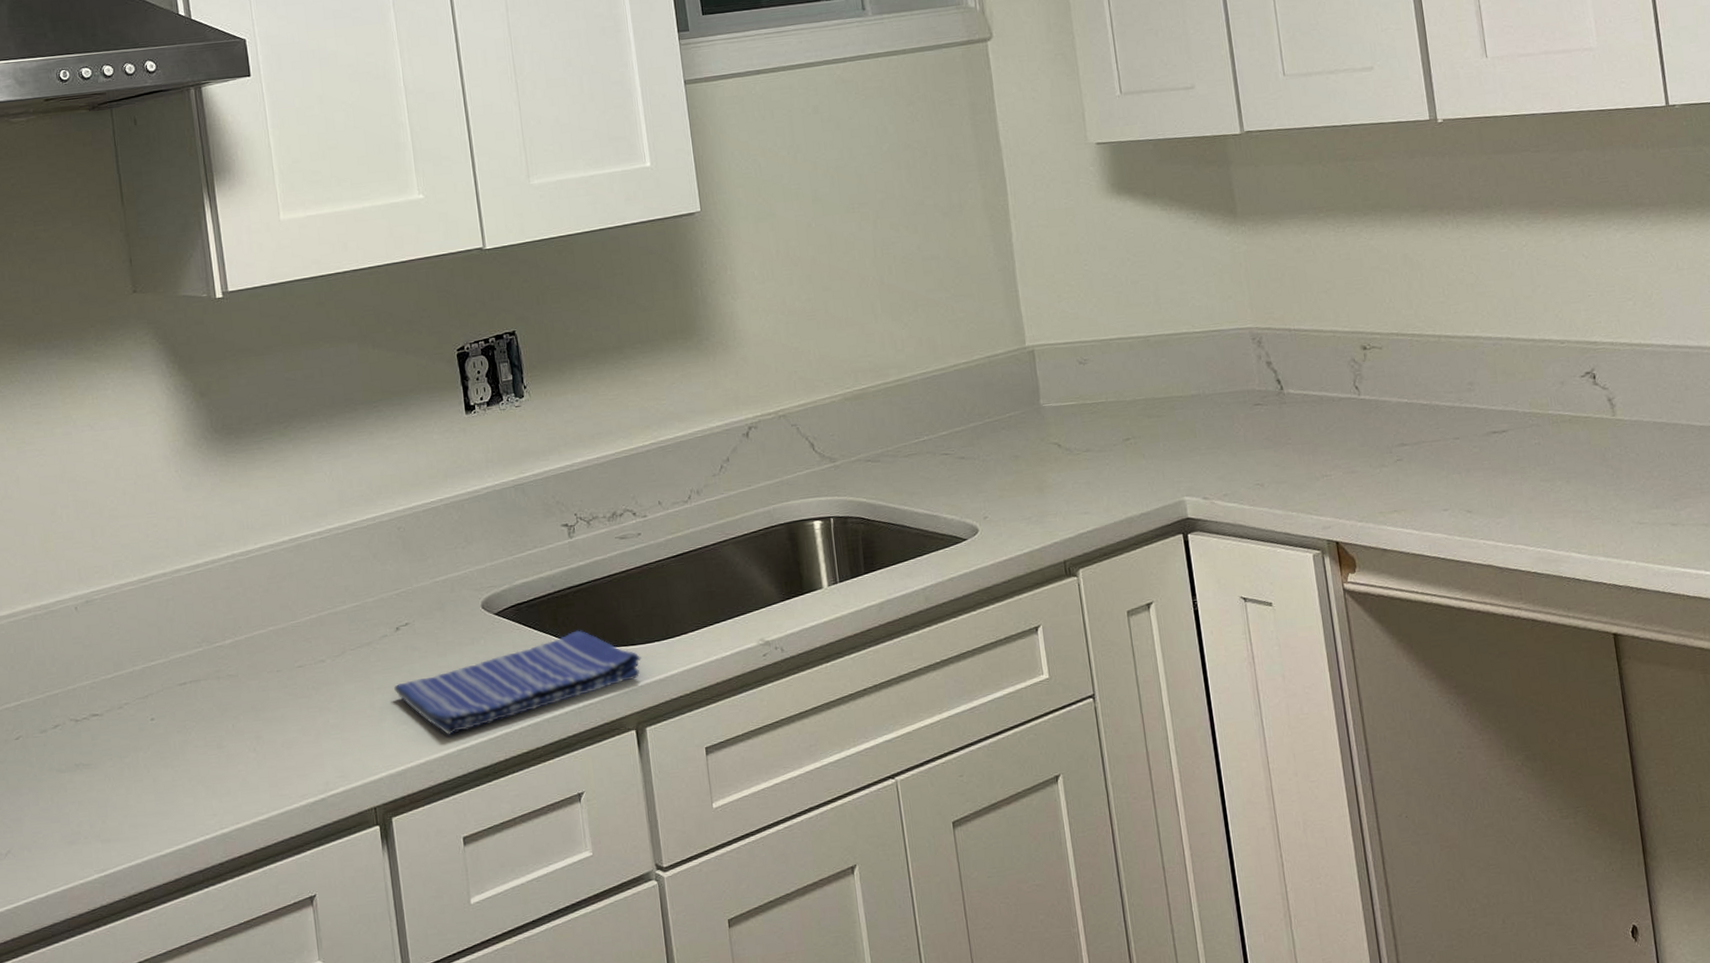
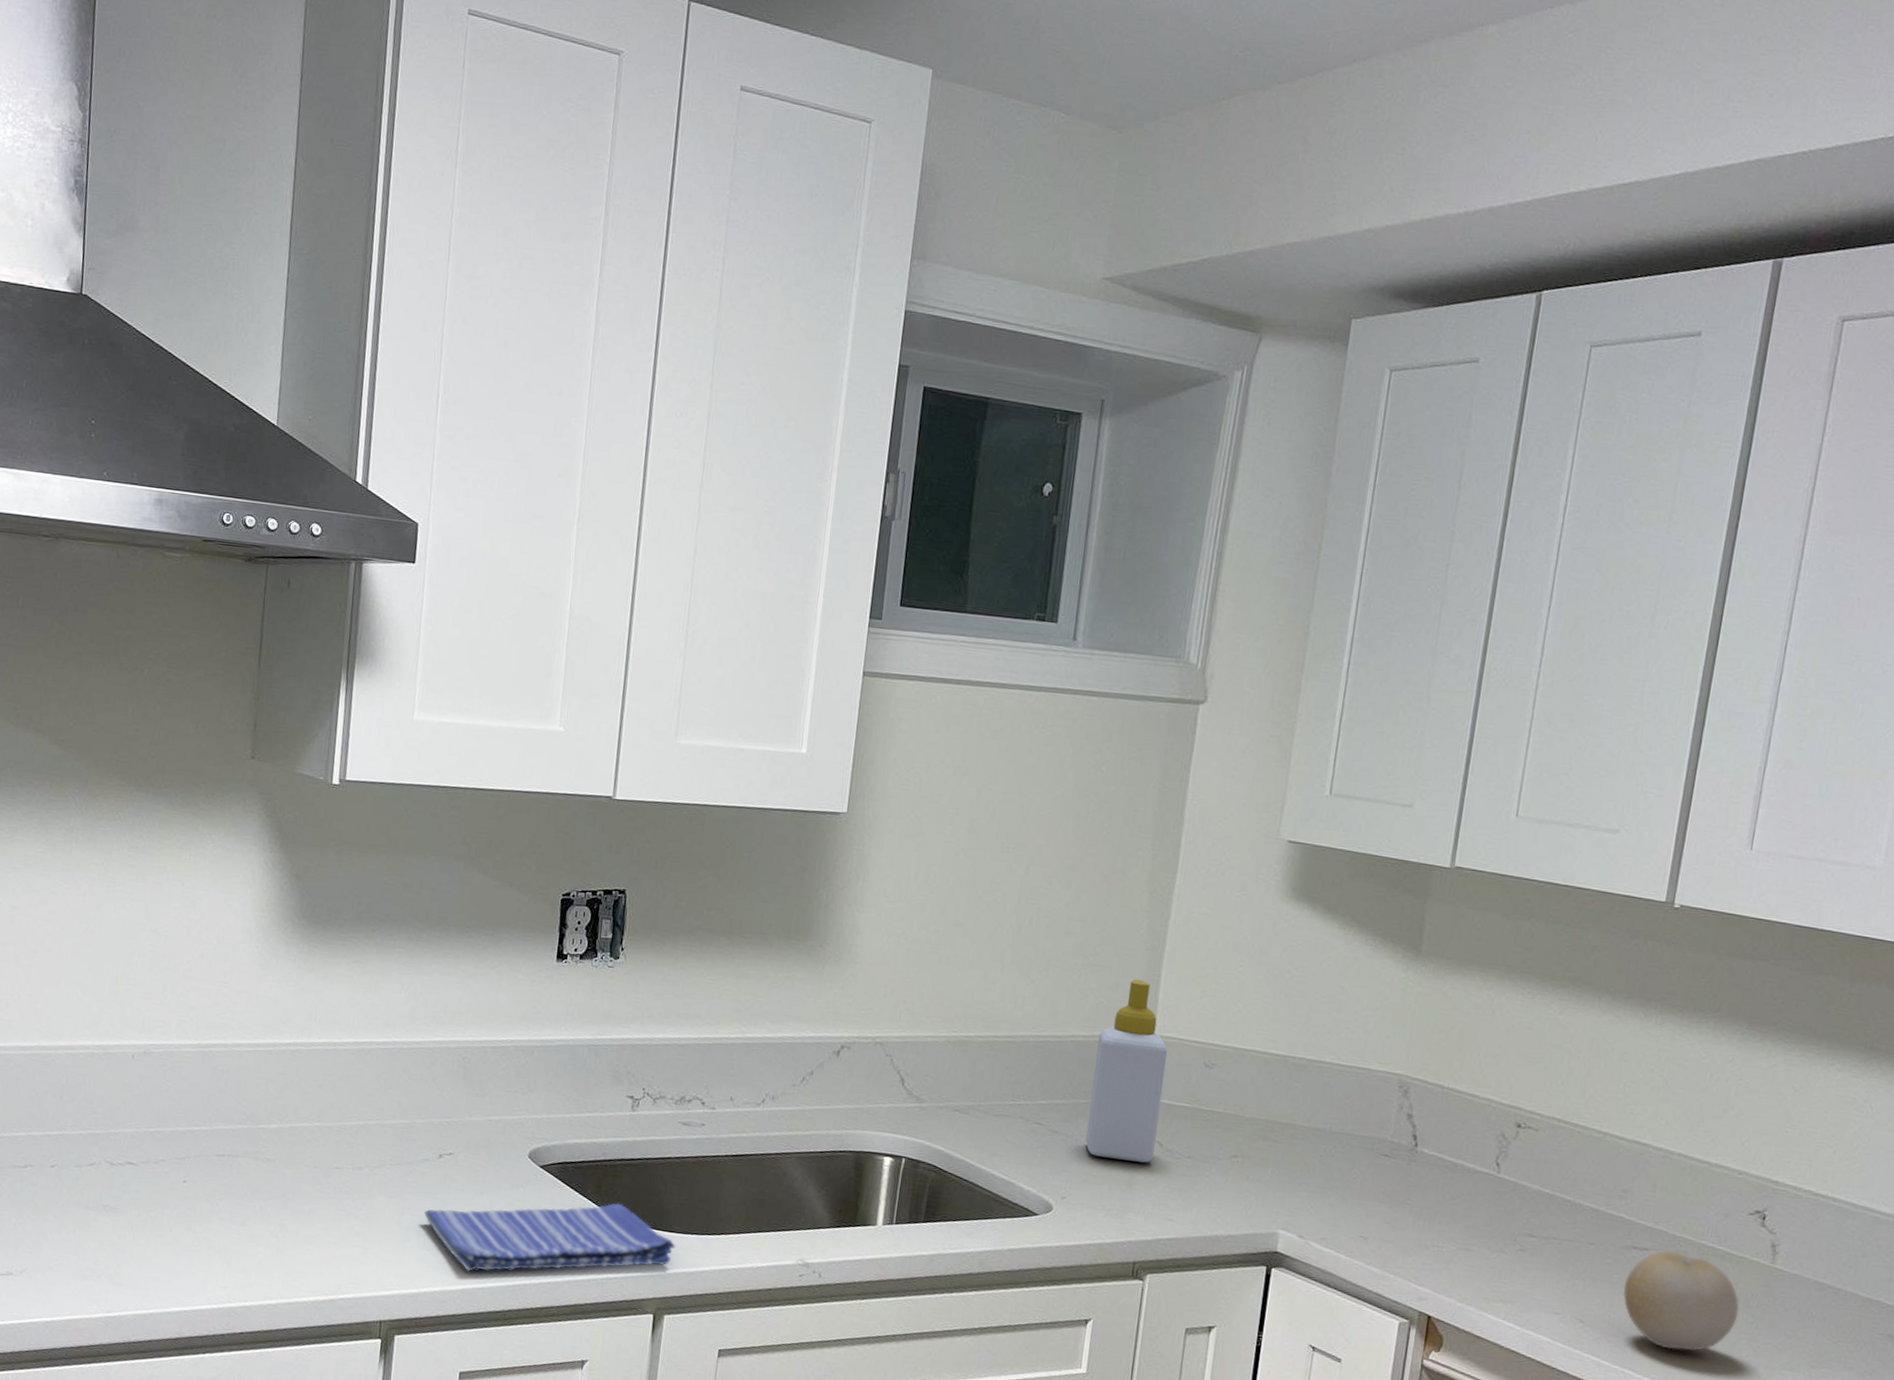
soap bottle: none [977,298,1056,471] -> present [1085,978,1168,1163]
fruit: none [1495,426,1600,518] -> present [1623,1251,1739,1352]

